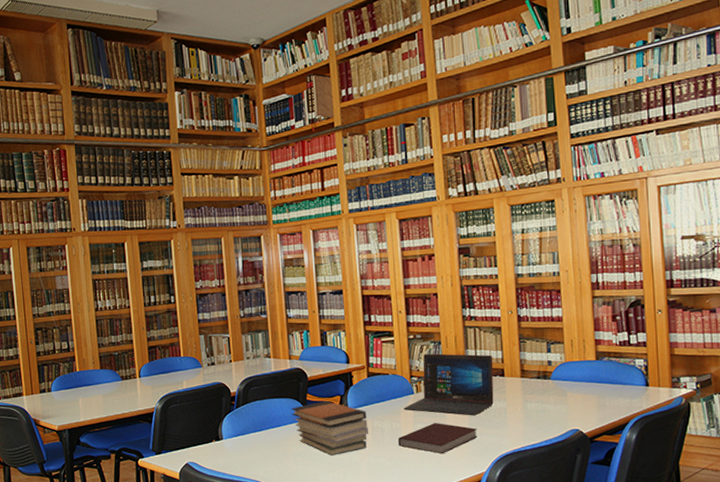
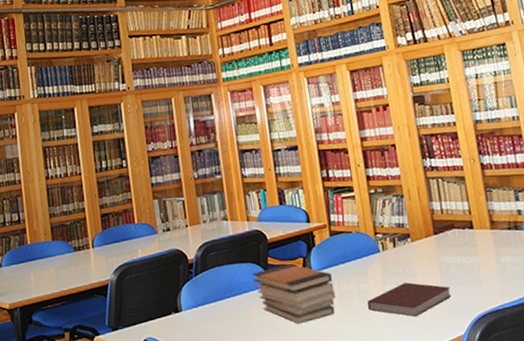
laptop: present [404,353,494,416] -> none [371,206,465,274]

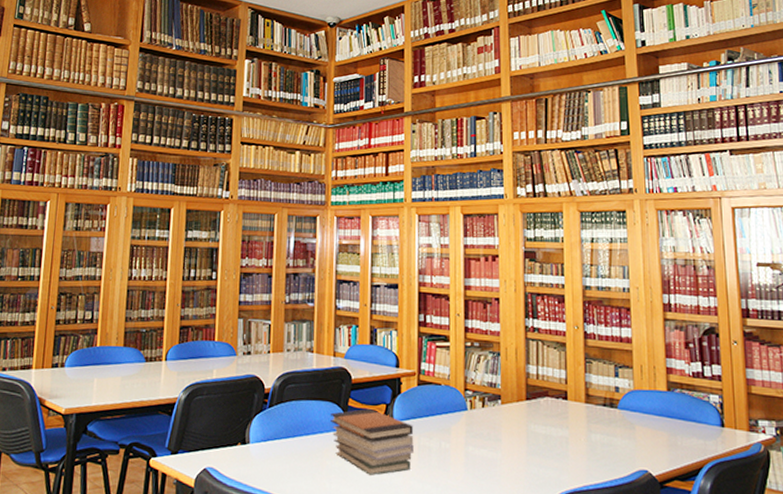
notebook: present [368,282,452,317] -> none [447,447,535,486]

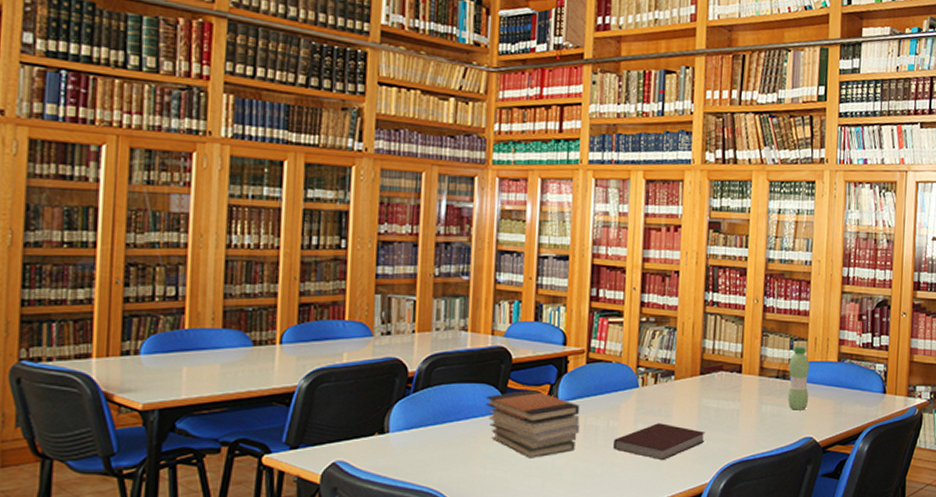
notebook: none [447,447,535,486] -> present [614,423,705,461]
water bottle: none [616,373,640,441] -> present [788,346,810,410]

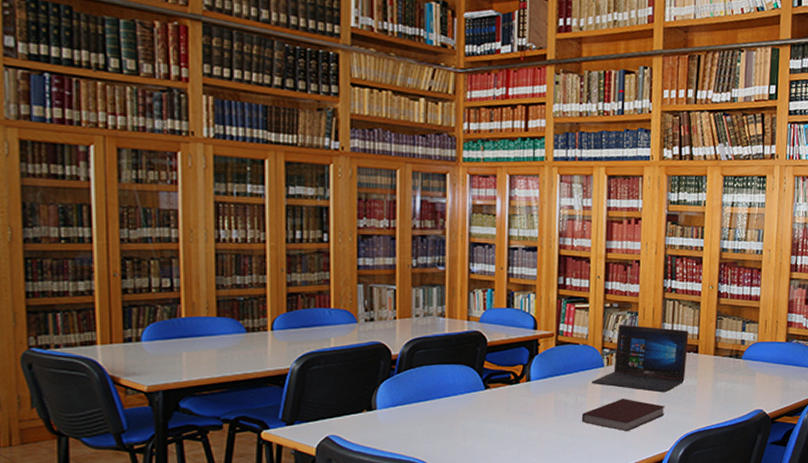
book stack: present [486,389,580,458] -> none [465,369,552,431]
laptop: none [625,341,732,417] -> present [592,325,689,393]
water bottle: present [788,346,810,410] -> none [740,328,761,386]

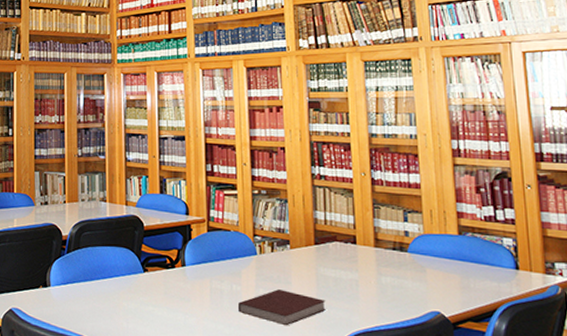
laptop: present [592,325,689,393] -> none [245,212,344,286]

